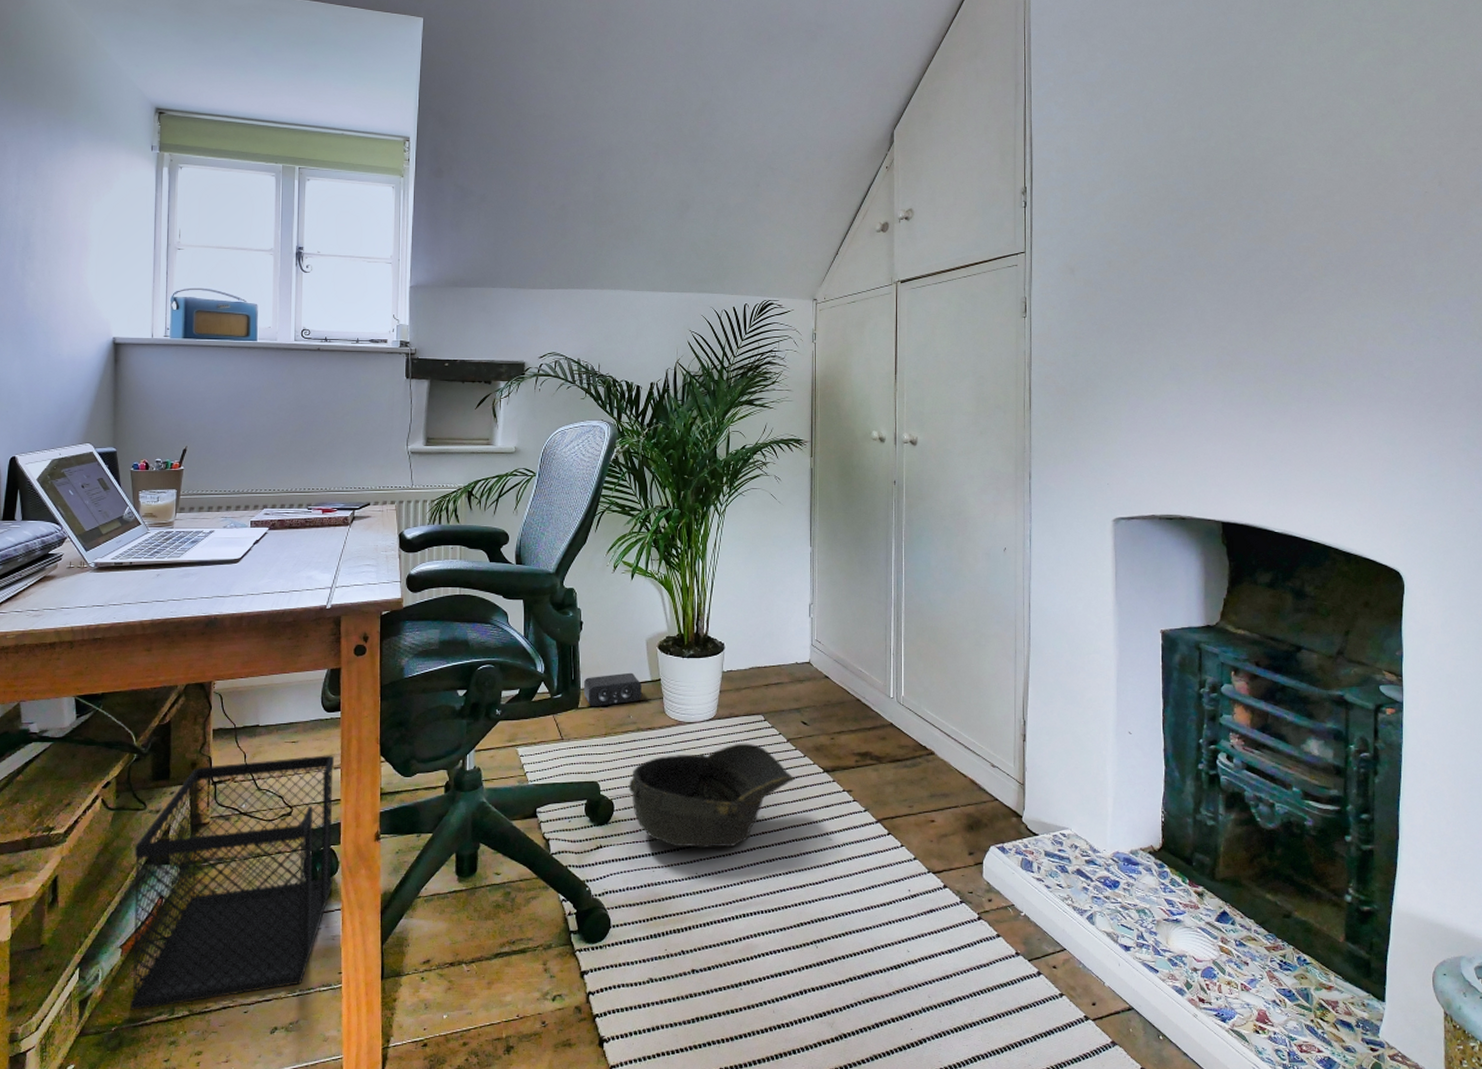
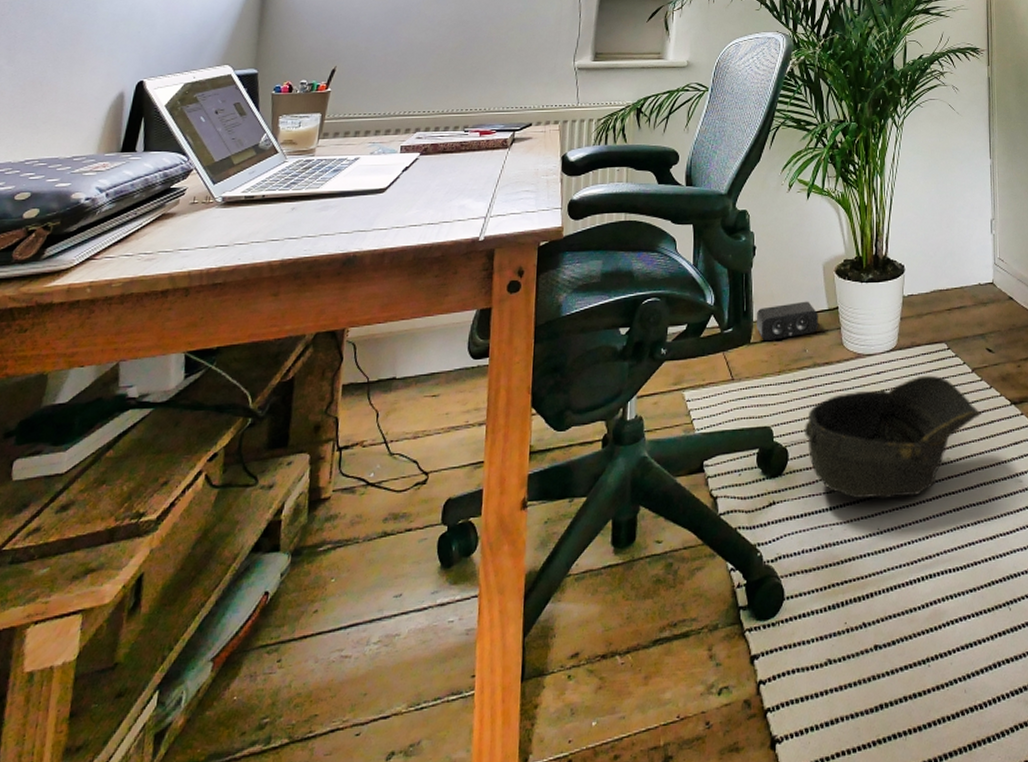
wastebasket: present [130,755,335,1010] -> none [217,409,480,742]

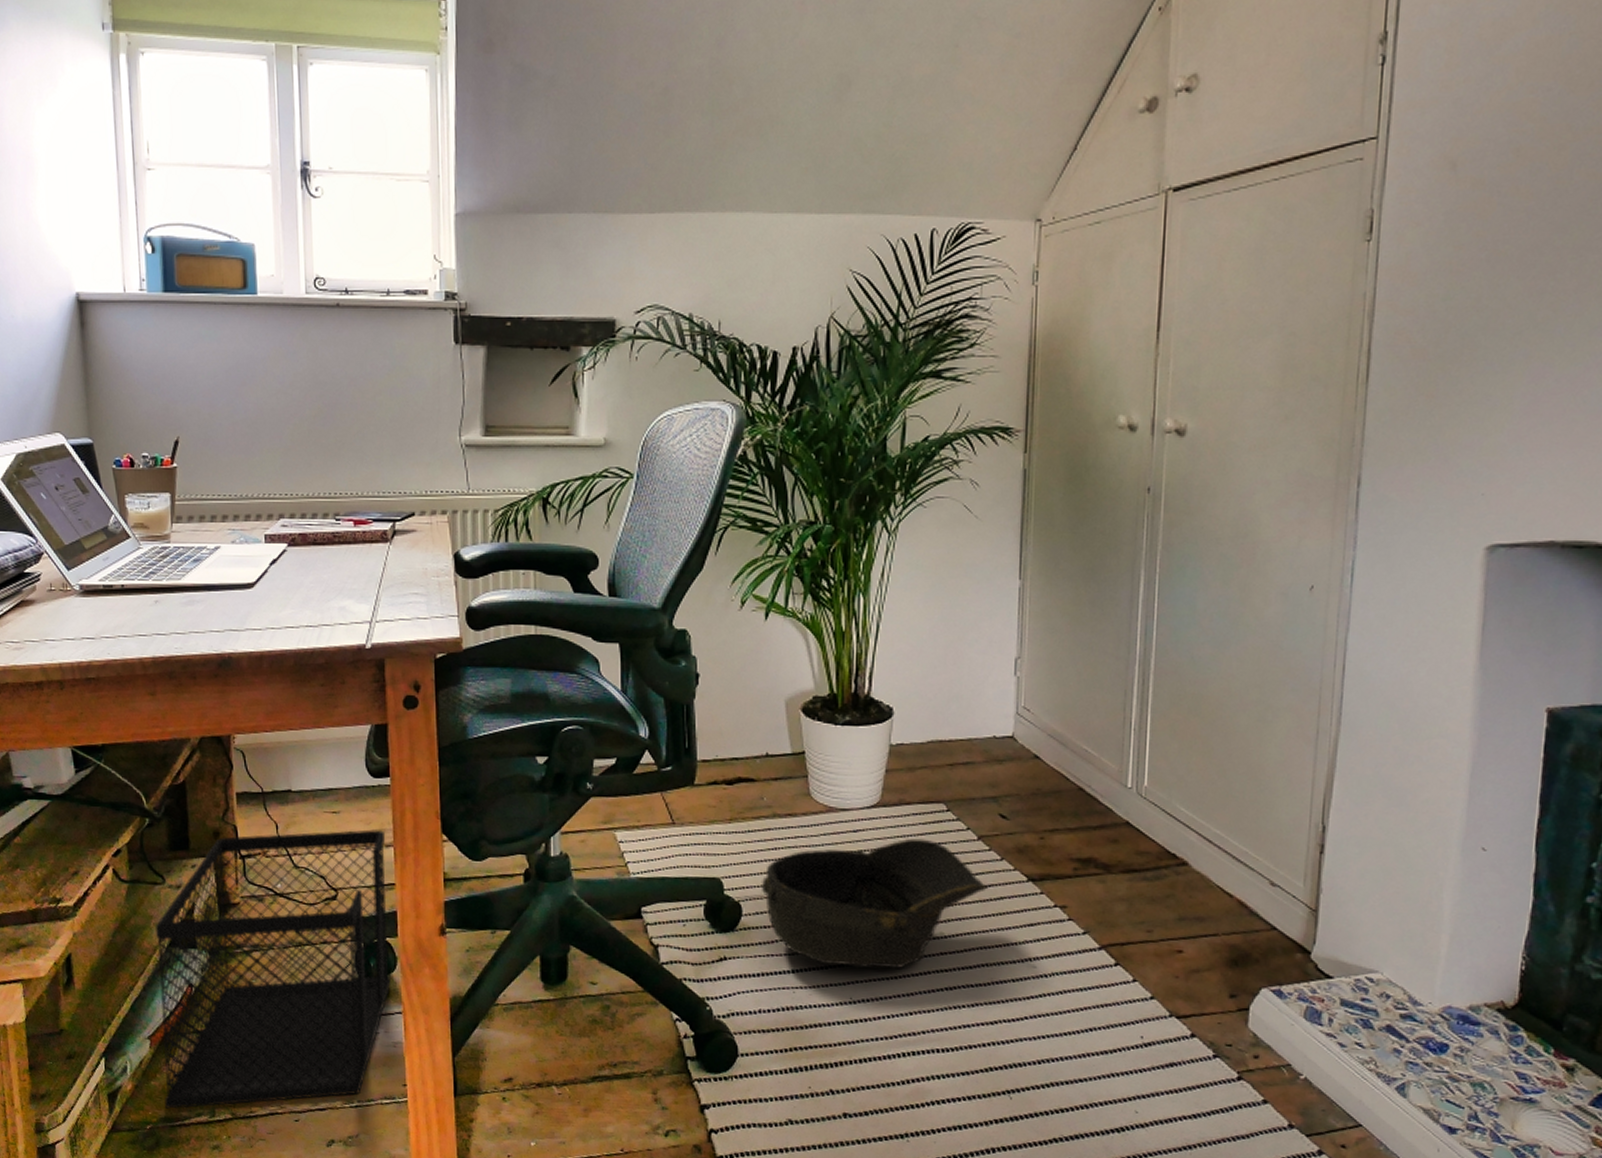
wastebasket: none [217,409,480,742] -> present [156,829,391,1109]
speaker: present [756,301,818,342] -> none [700,741,779,785]

